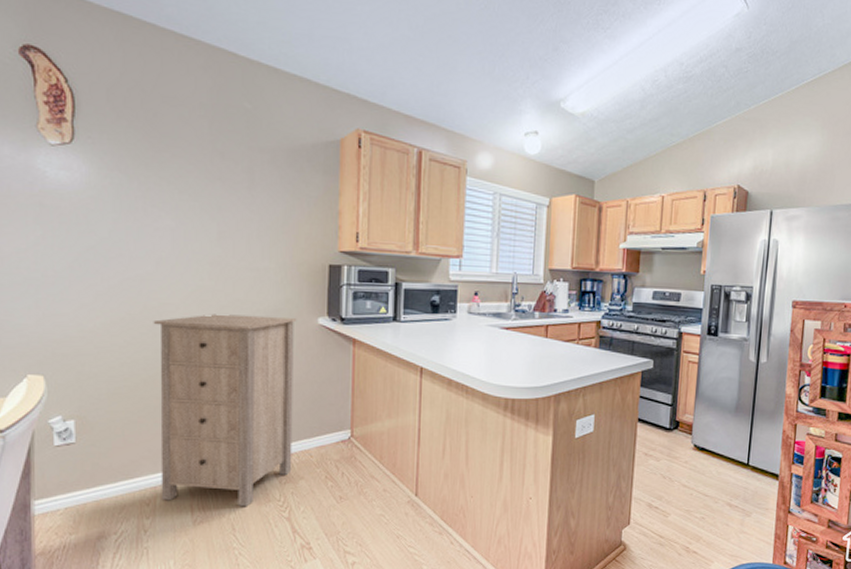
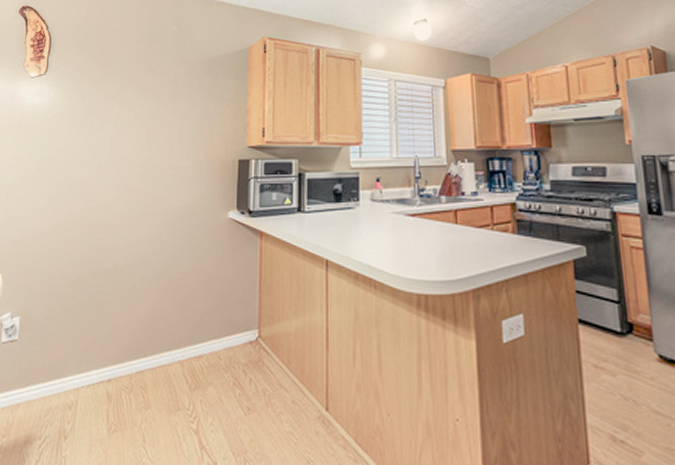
storage cabinet: present [153,314,297,507] -> none [82,211,210,415]

